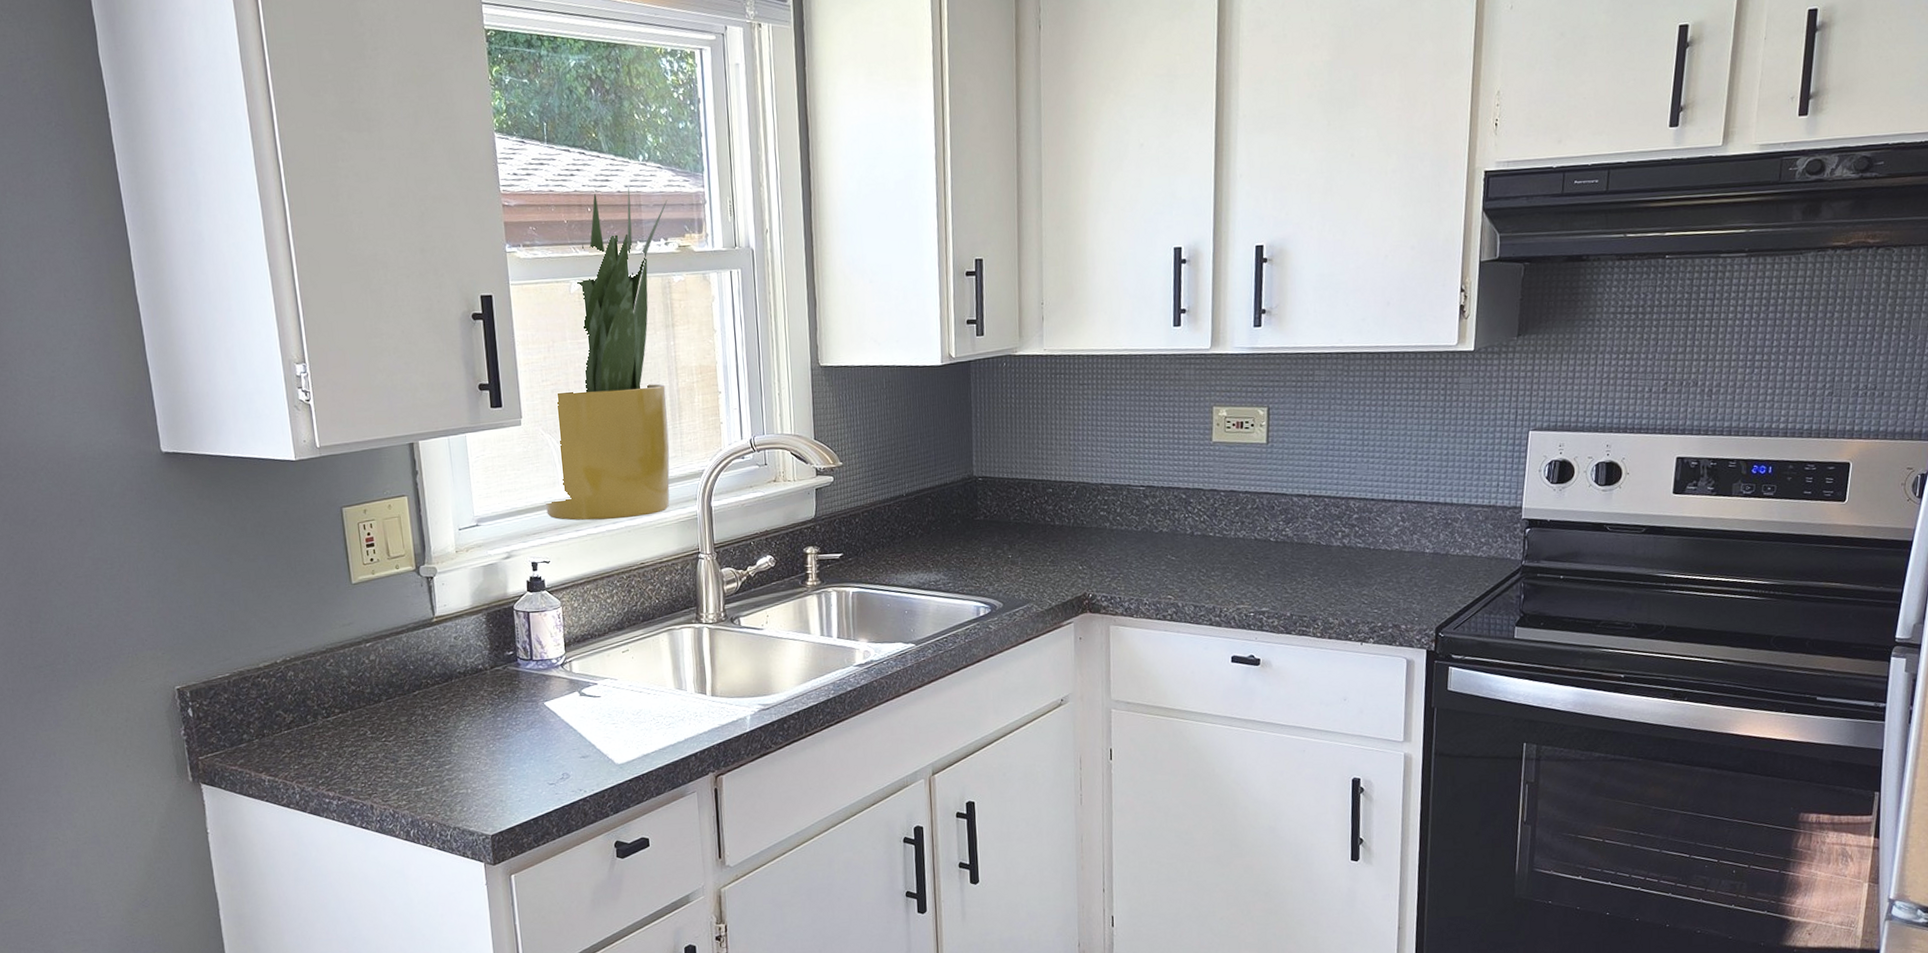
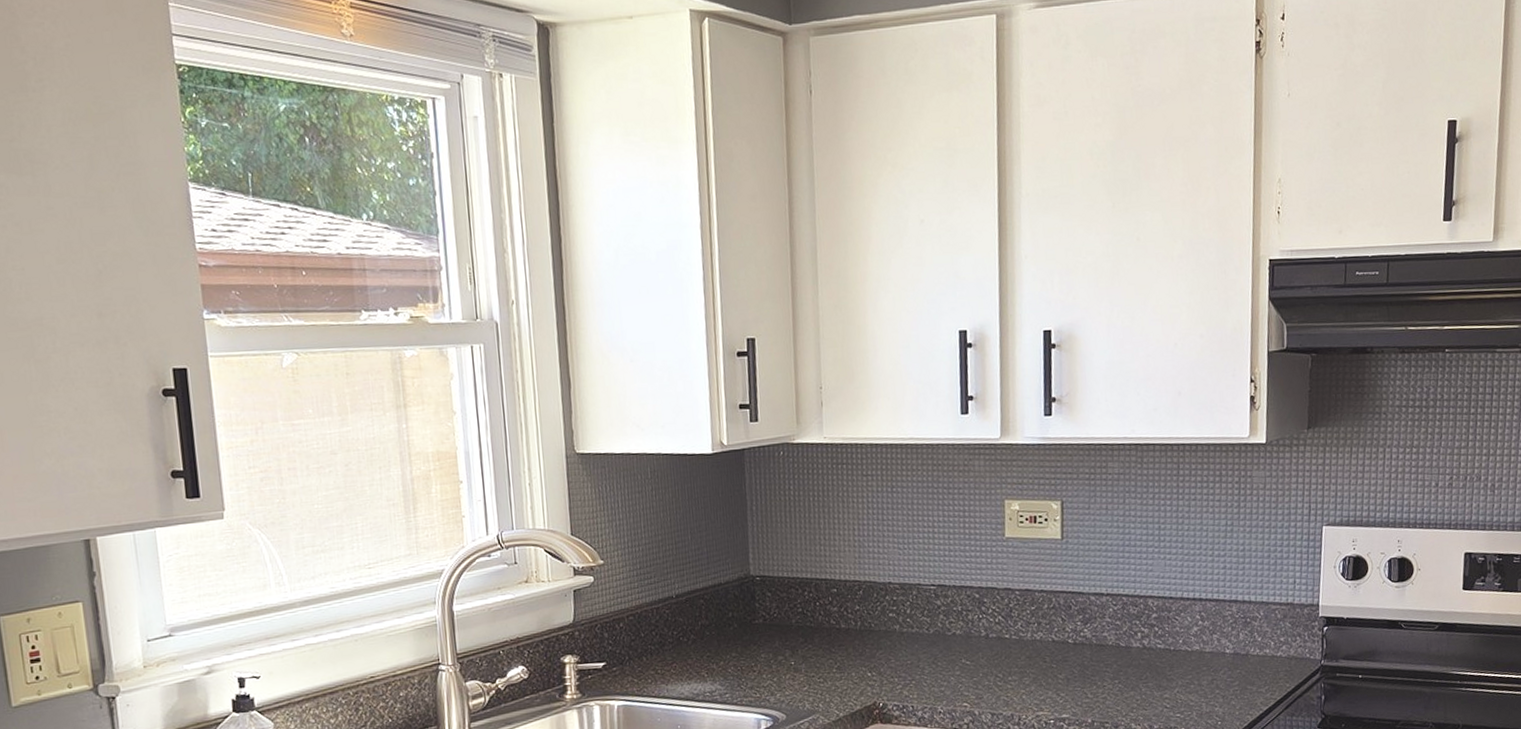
planter: present [544,187,670,521] -> none [253,249,404,629]

